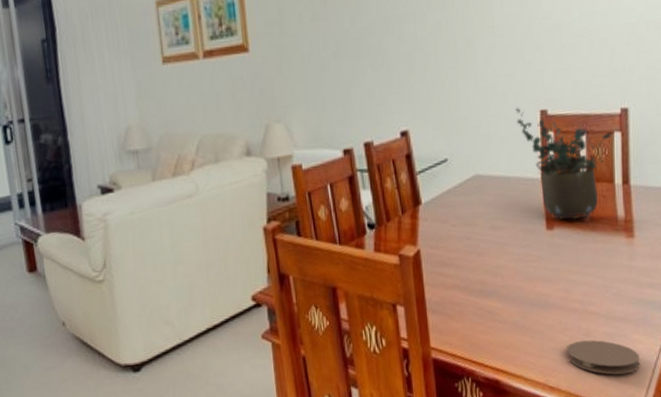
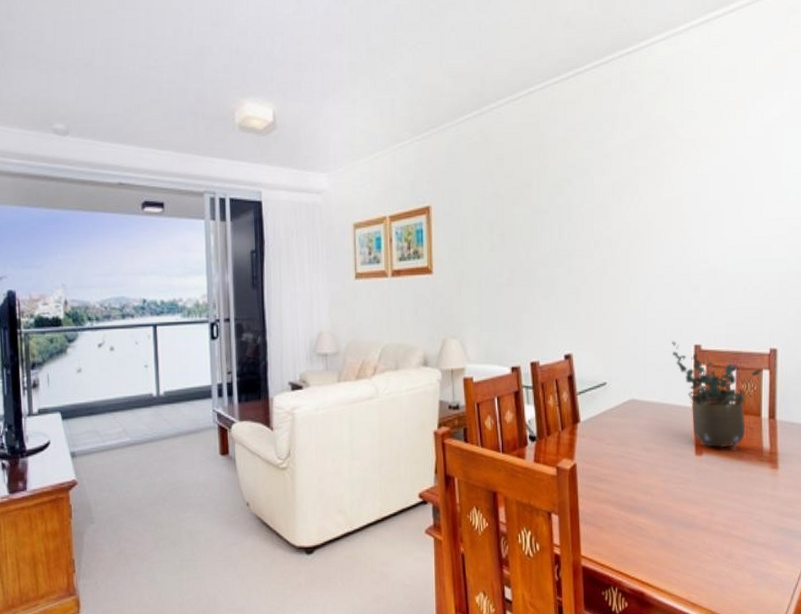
coaster: present [566,340,641,375] -> none [709,562,780,598]

